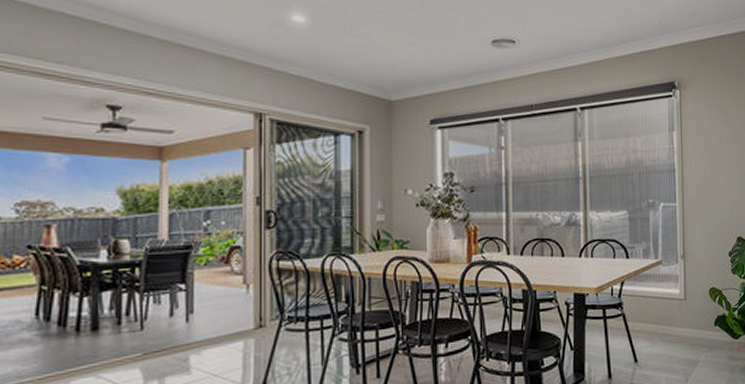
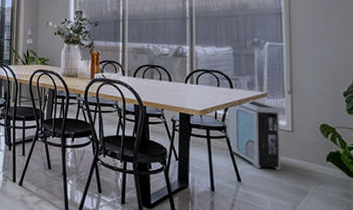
air purifier: none [624,269,675,345] -> present [228,99,282,171]

